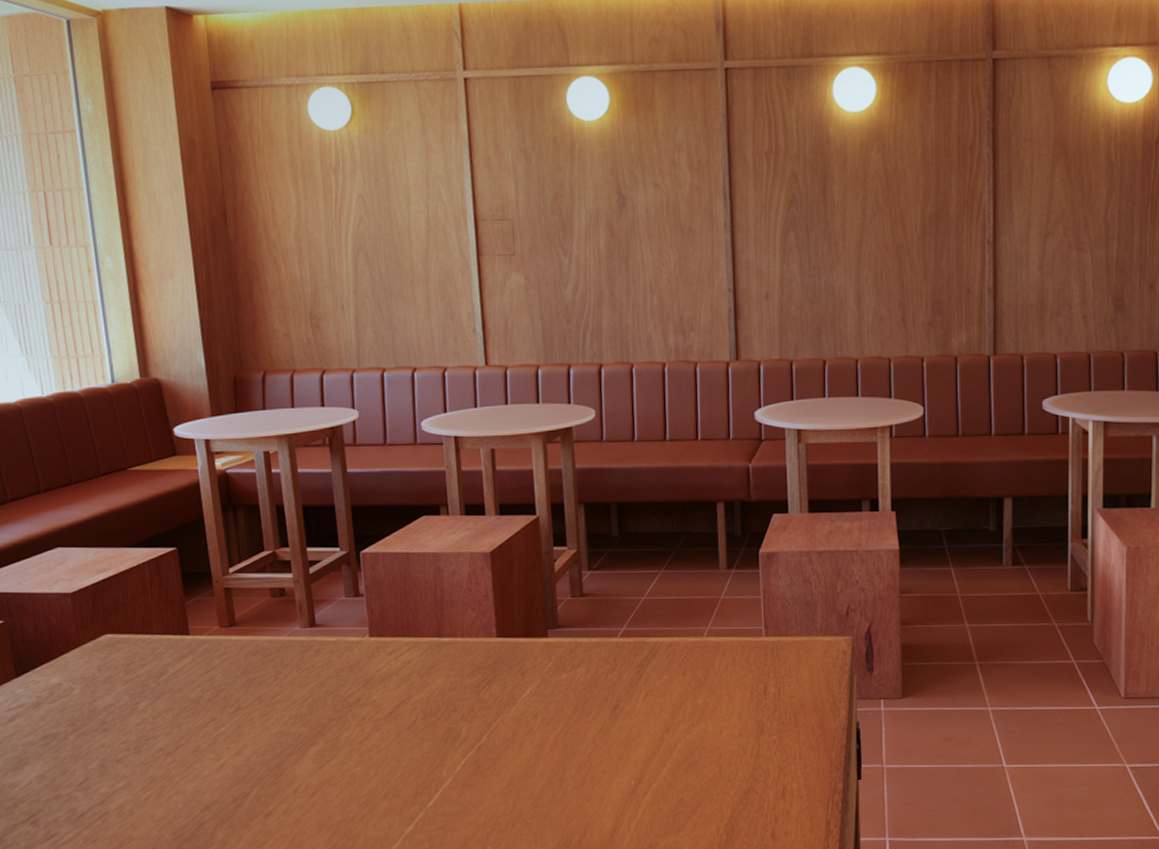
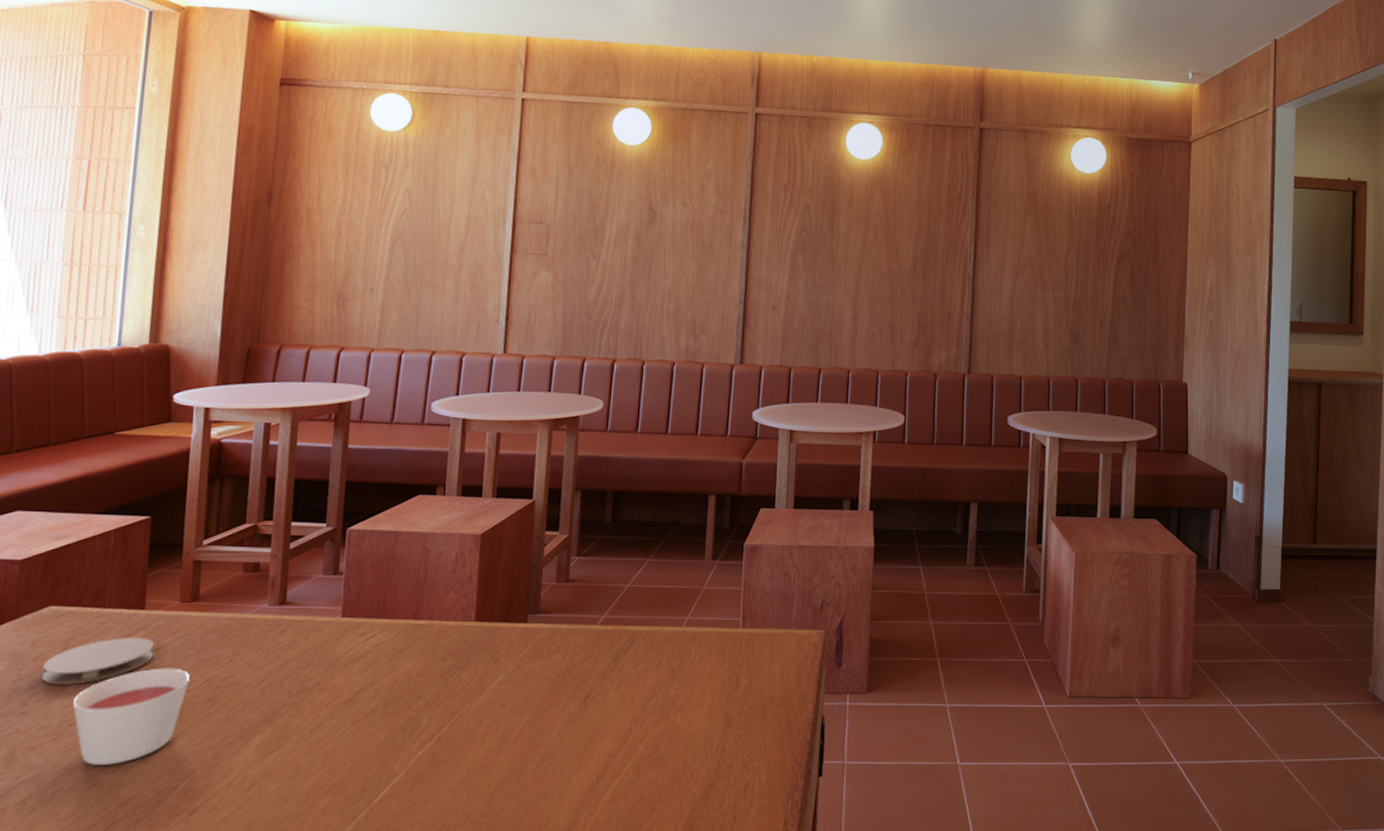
coaster: none [112,660,205,705] -> present [42,637,154,685]
candle: none [144,687,242,774] -> present [72,668,190,765]

